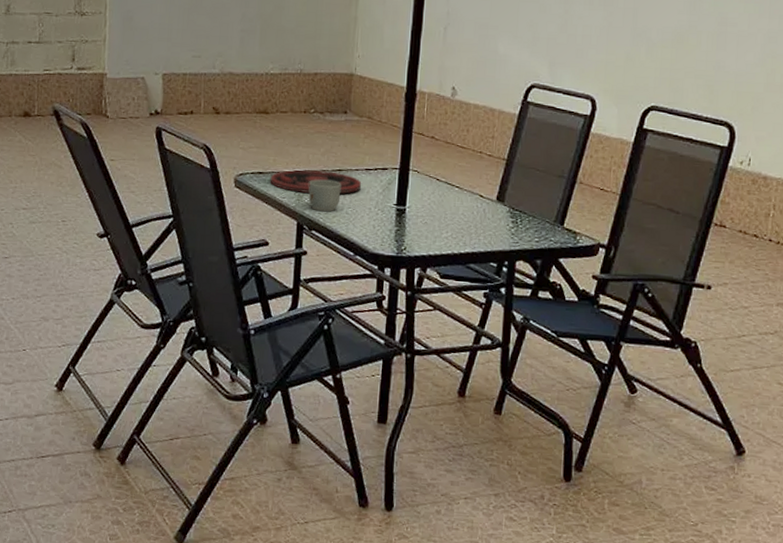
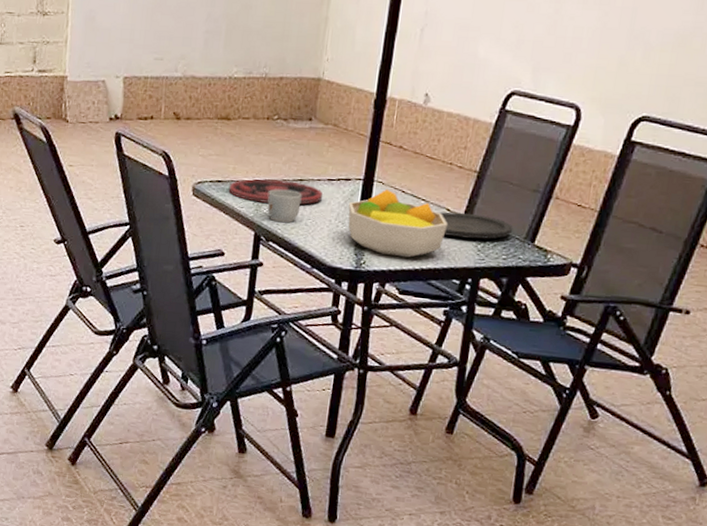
fruit bowl: none [386,177,481,243] -> present [347,189,447,258]
plate: none [472,198,543,223] -> present [438,212,513,239]

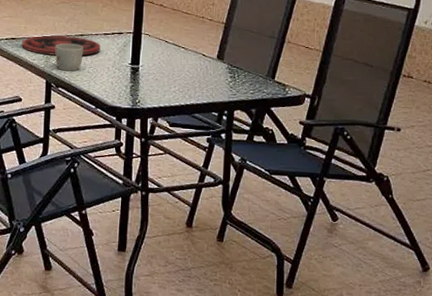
fruit bowl: present [347,189,447,258] -> none [122,40,204,96]
plate: present [438,212,513,239] -> none [196,56,257,78]

